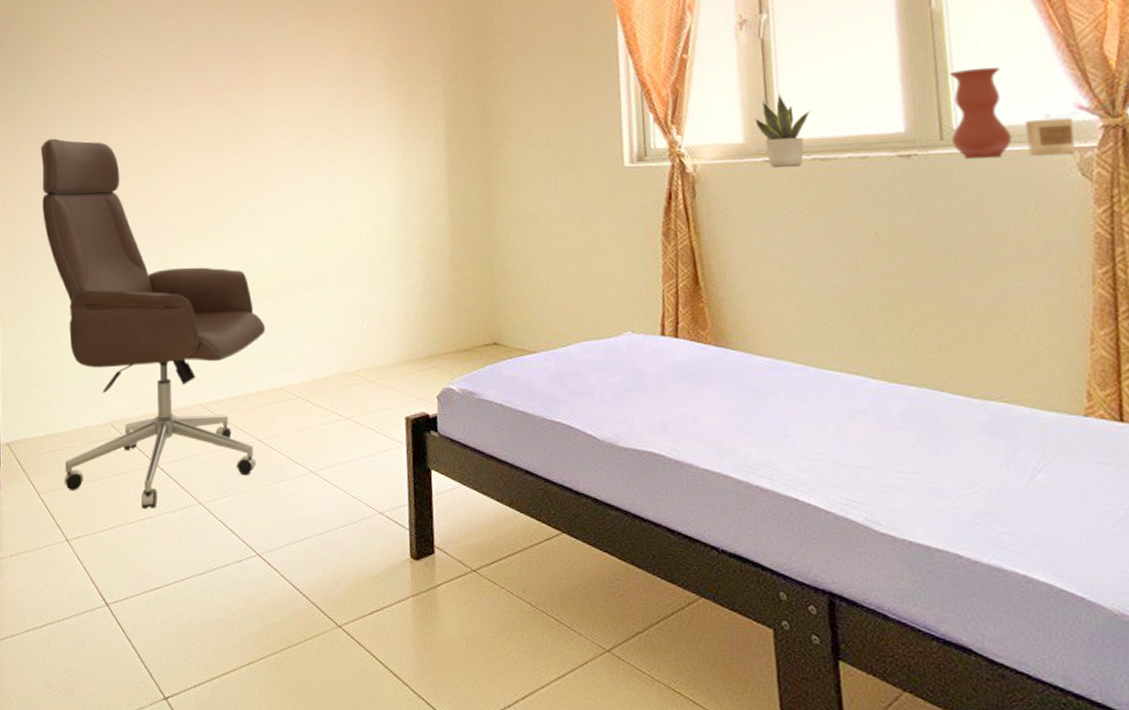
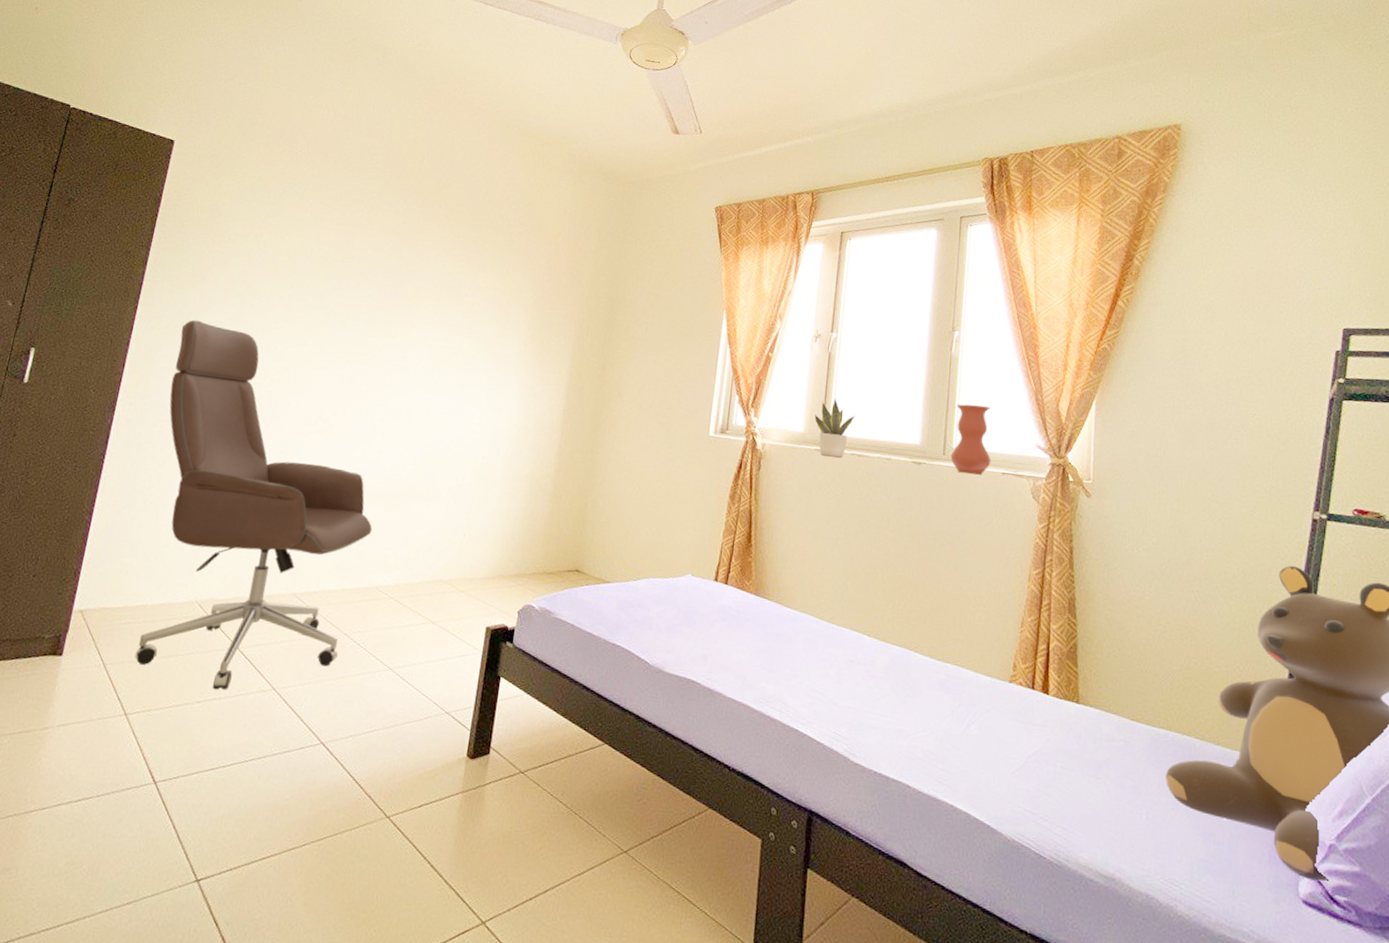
candle: present [1024,112,1075,157] -> none [1000,446,1033,482]

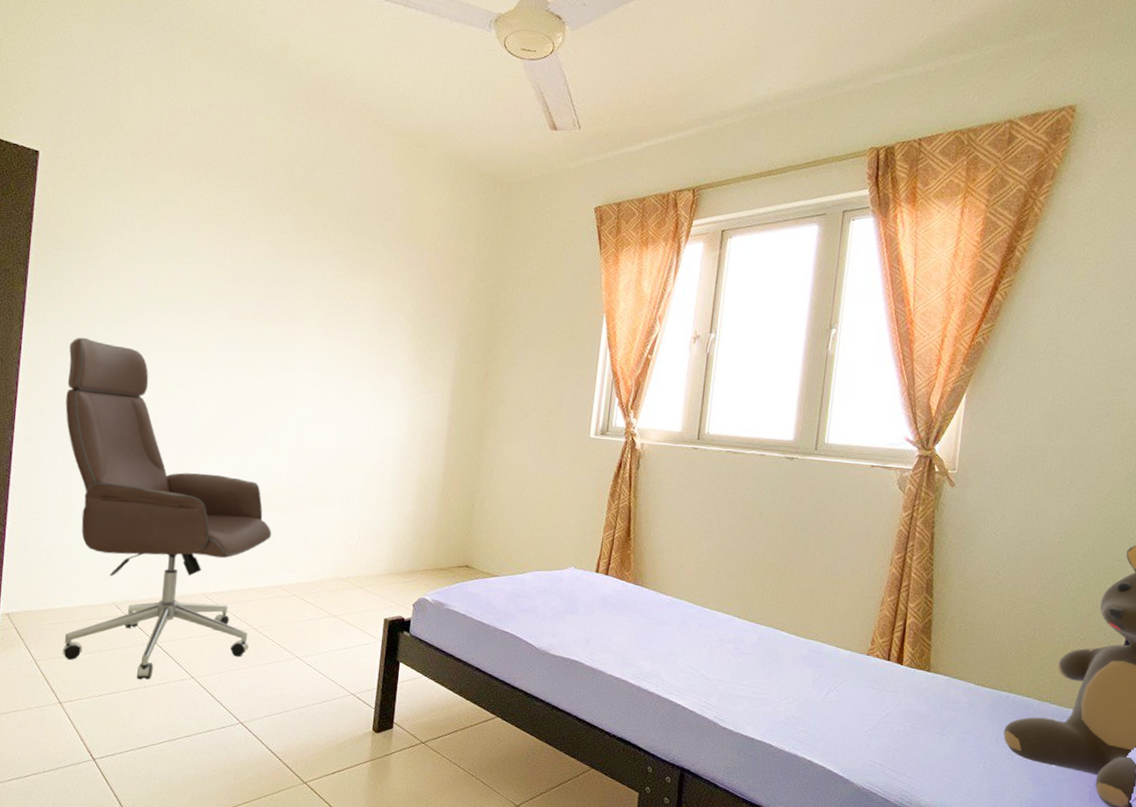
potted plant: present [814,397,856,459] -> none [692,397,732,456]
vase: present [950,404,991,476] -> none [822,400,863,469]

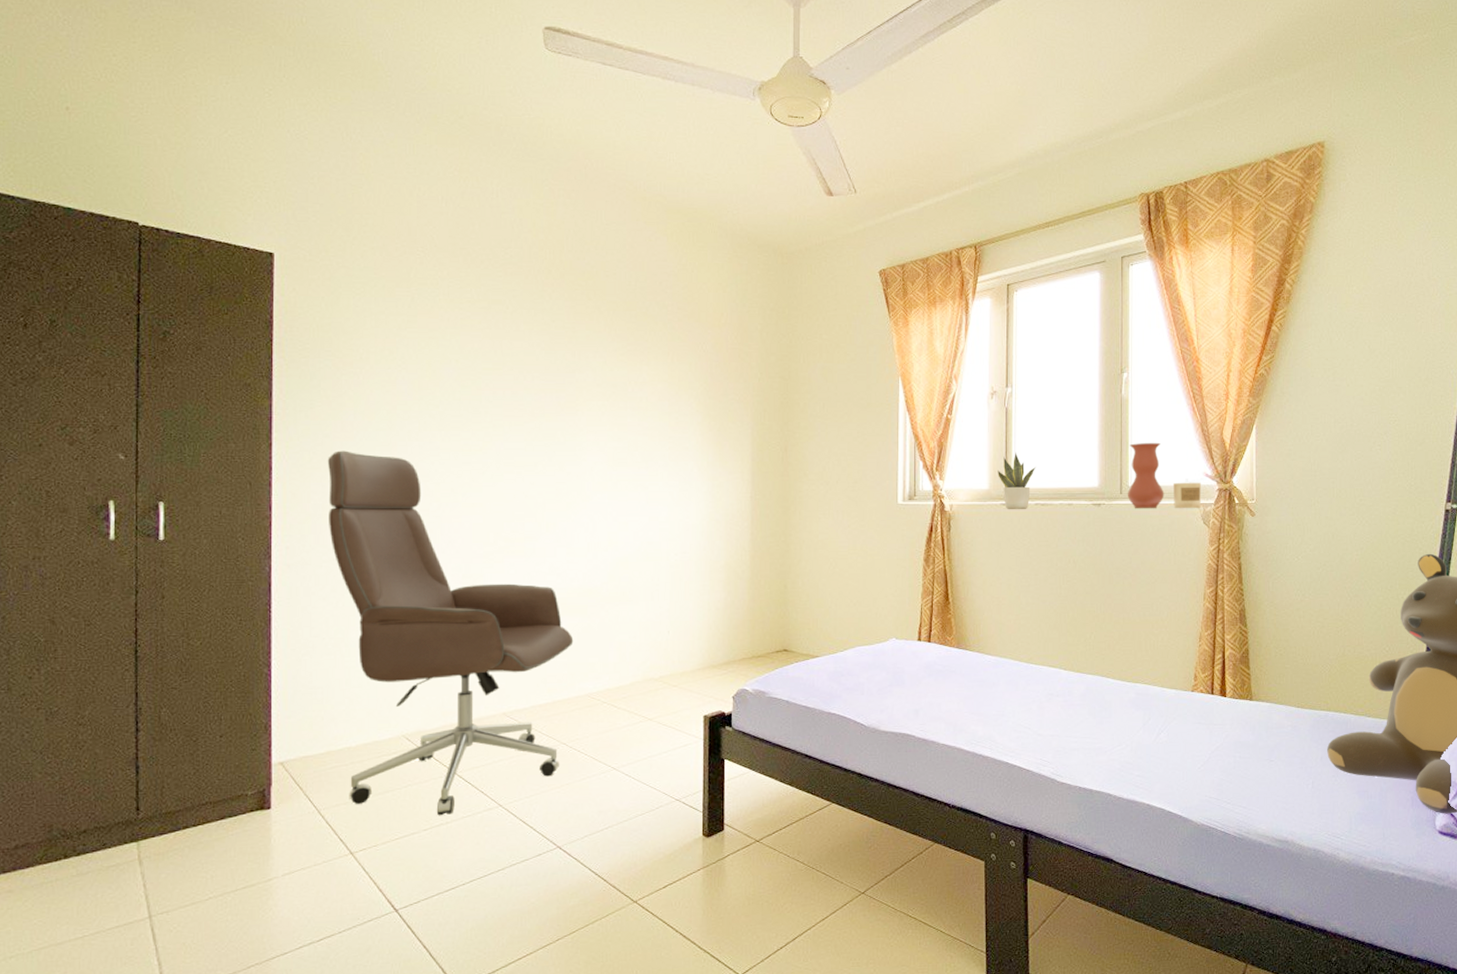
potted plant: none [692,397,732,456] -> present [998,451,1036,510]
vase: none [822,400,863,469] -> present [1127,442,1164,509]
candle: none [869,440,902,473] -> present [1172,477,1202,509]

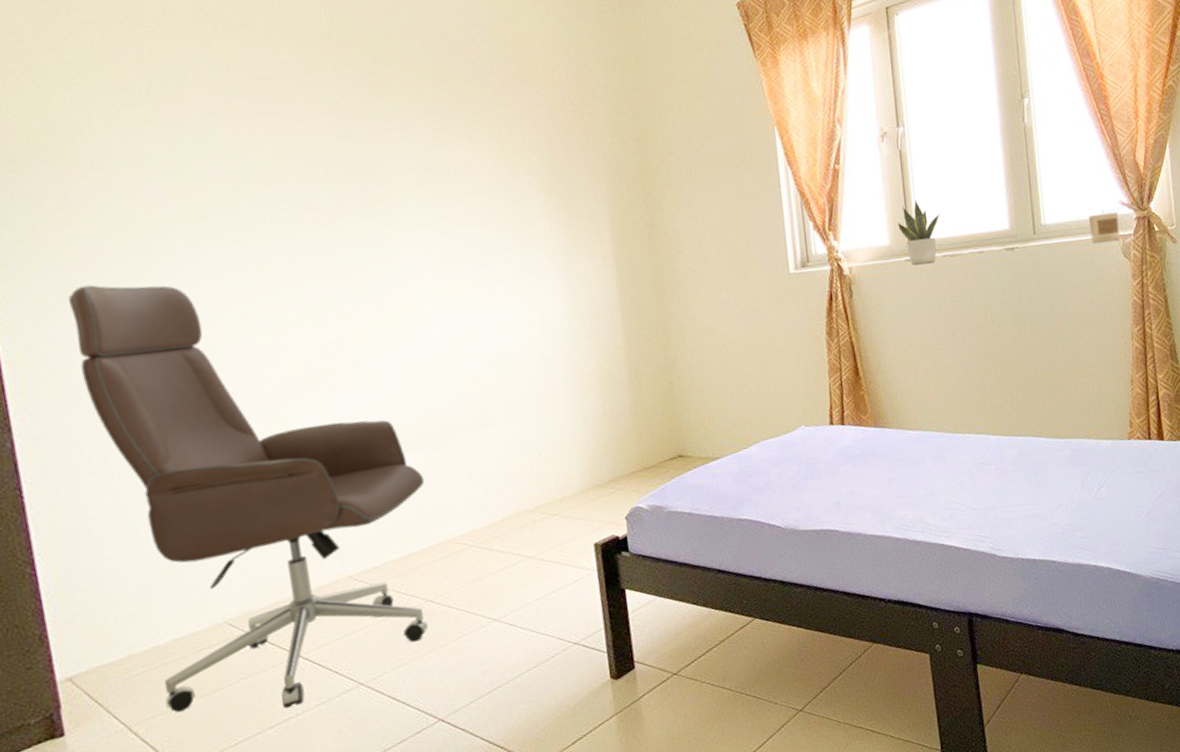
vase: present [1127,442,1164,509] -> none [1038,172,1081,250]

